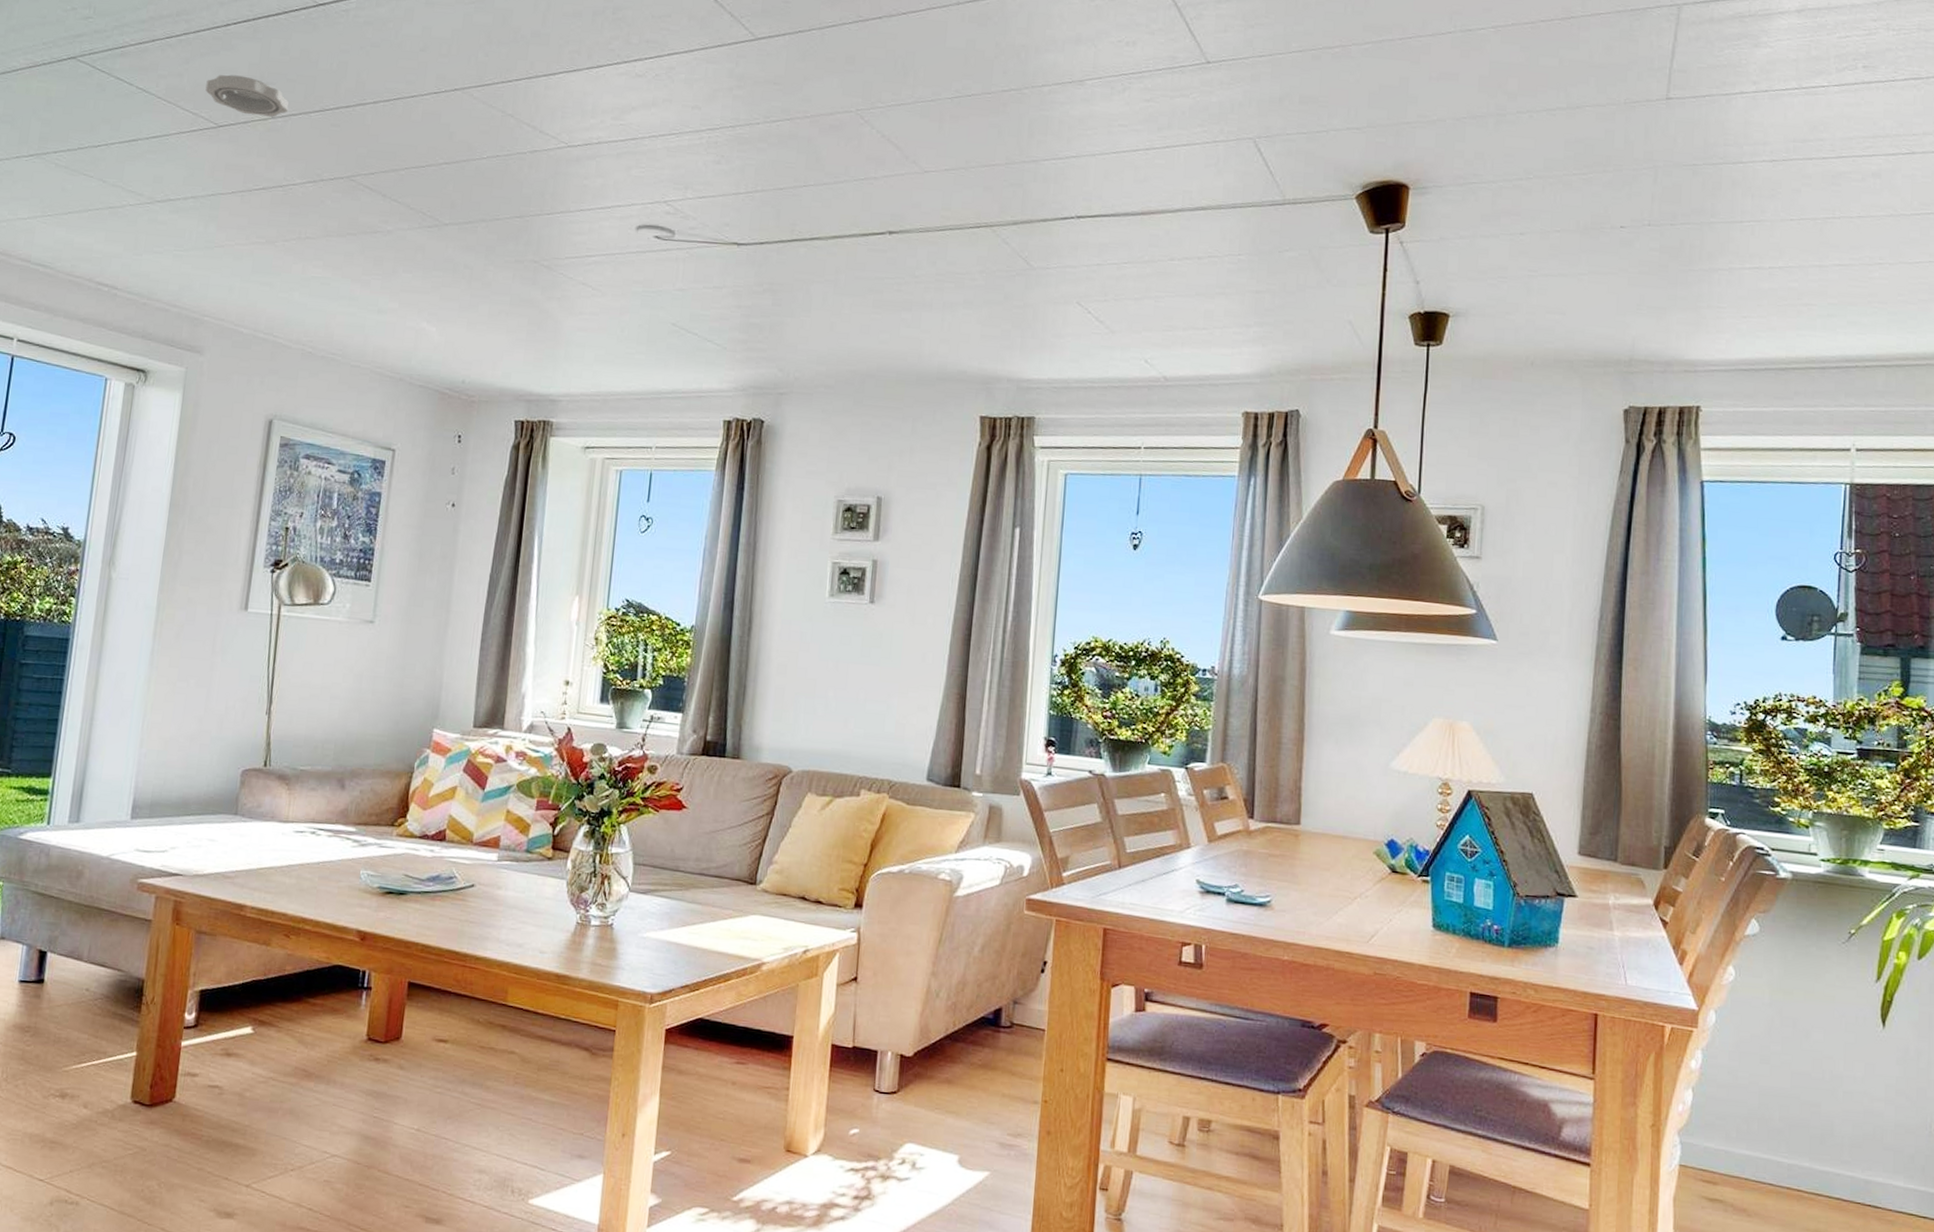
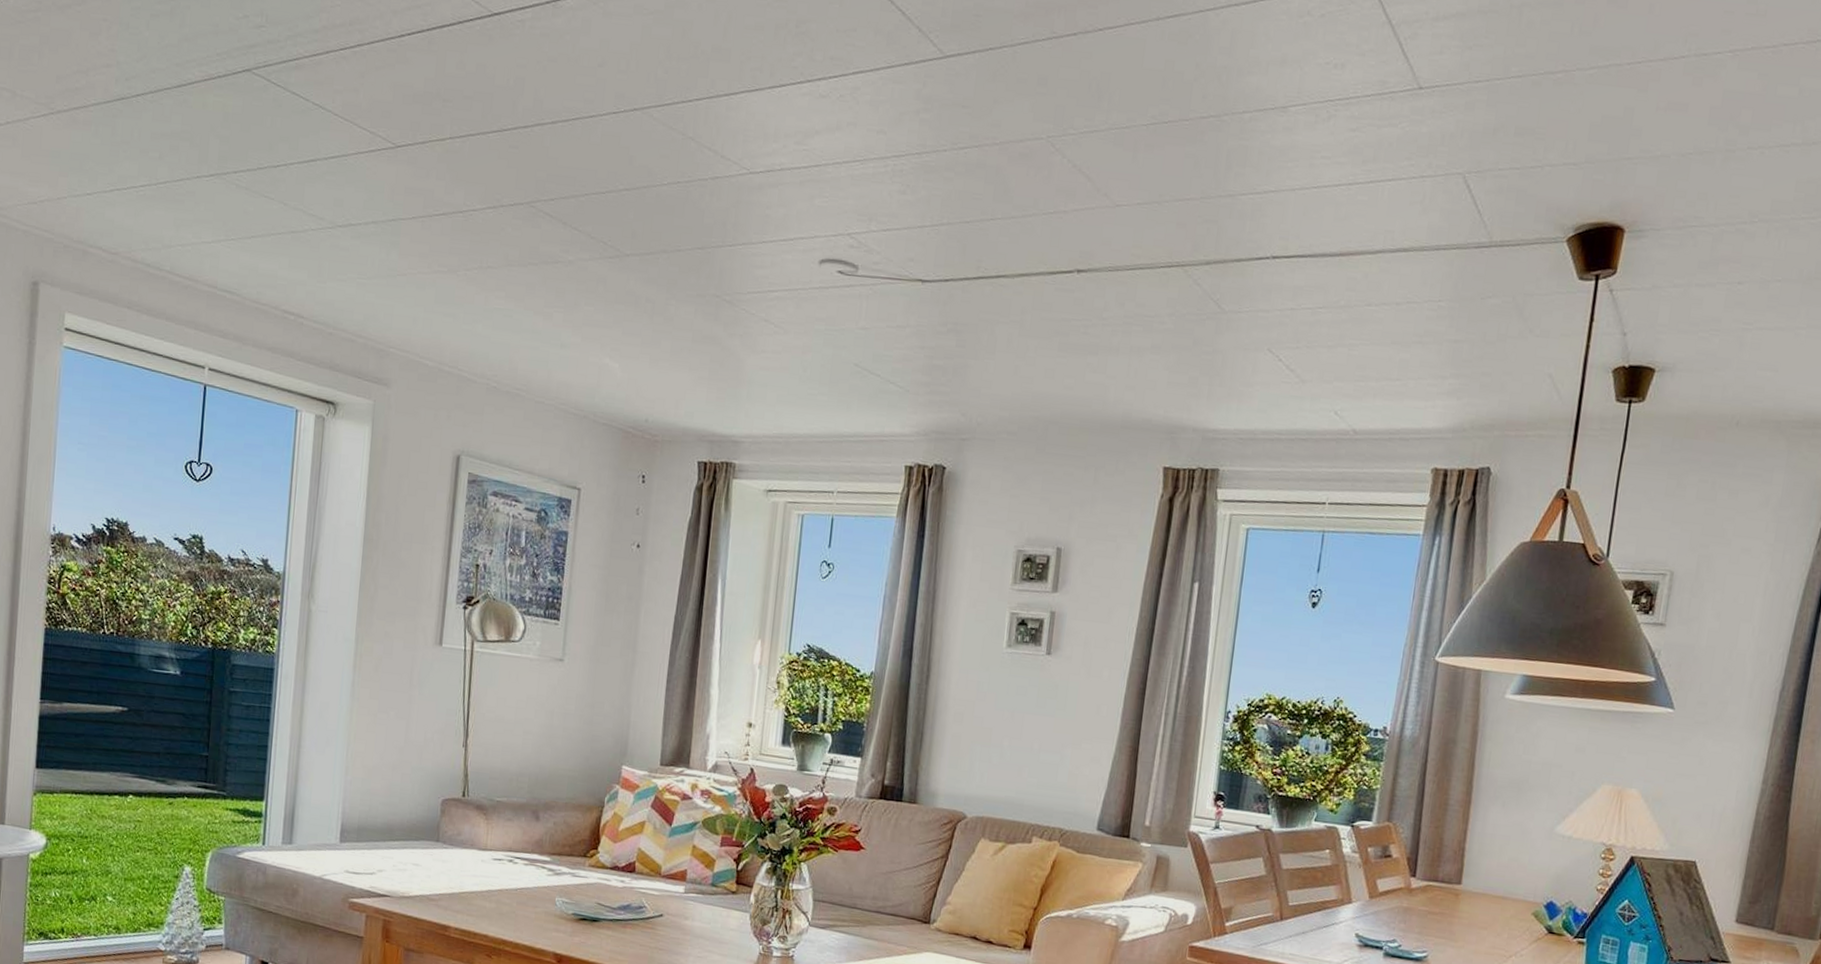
smoke detector: present [205,75,289,117] -> none [382,90,466,137]

